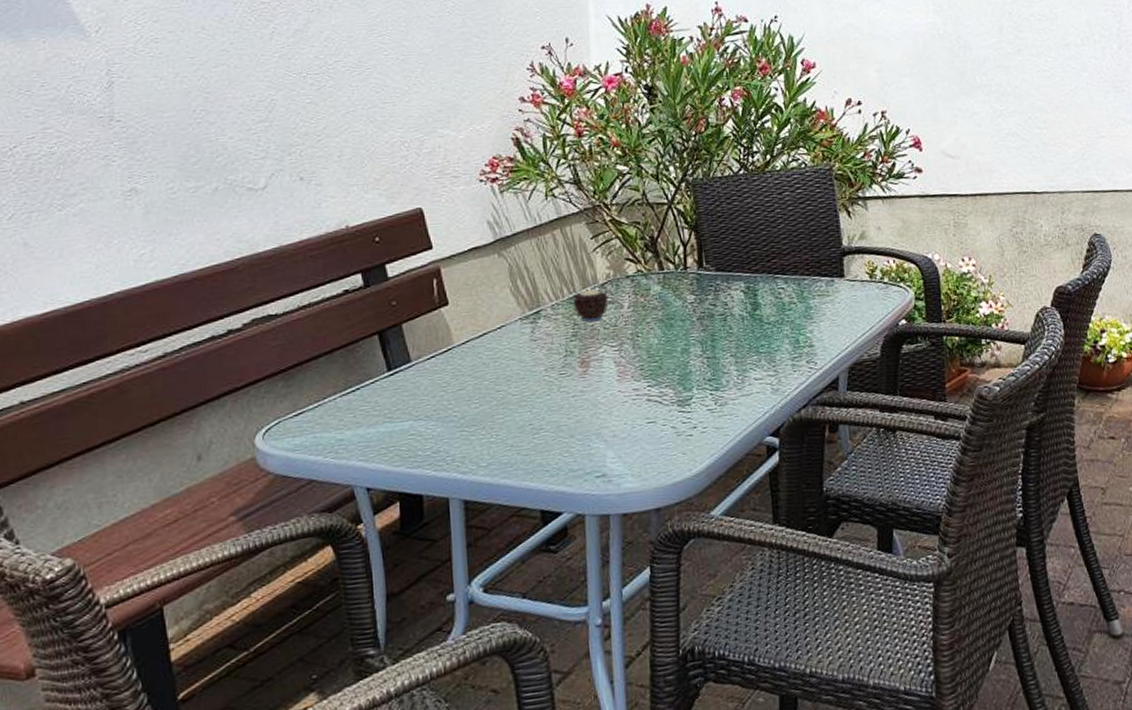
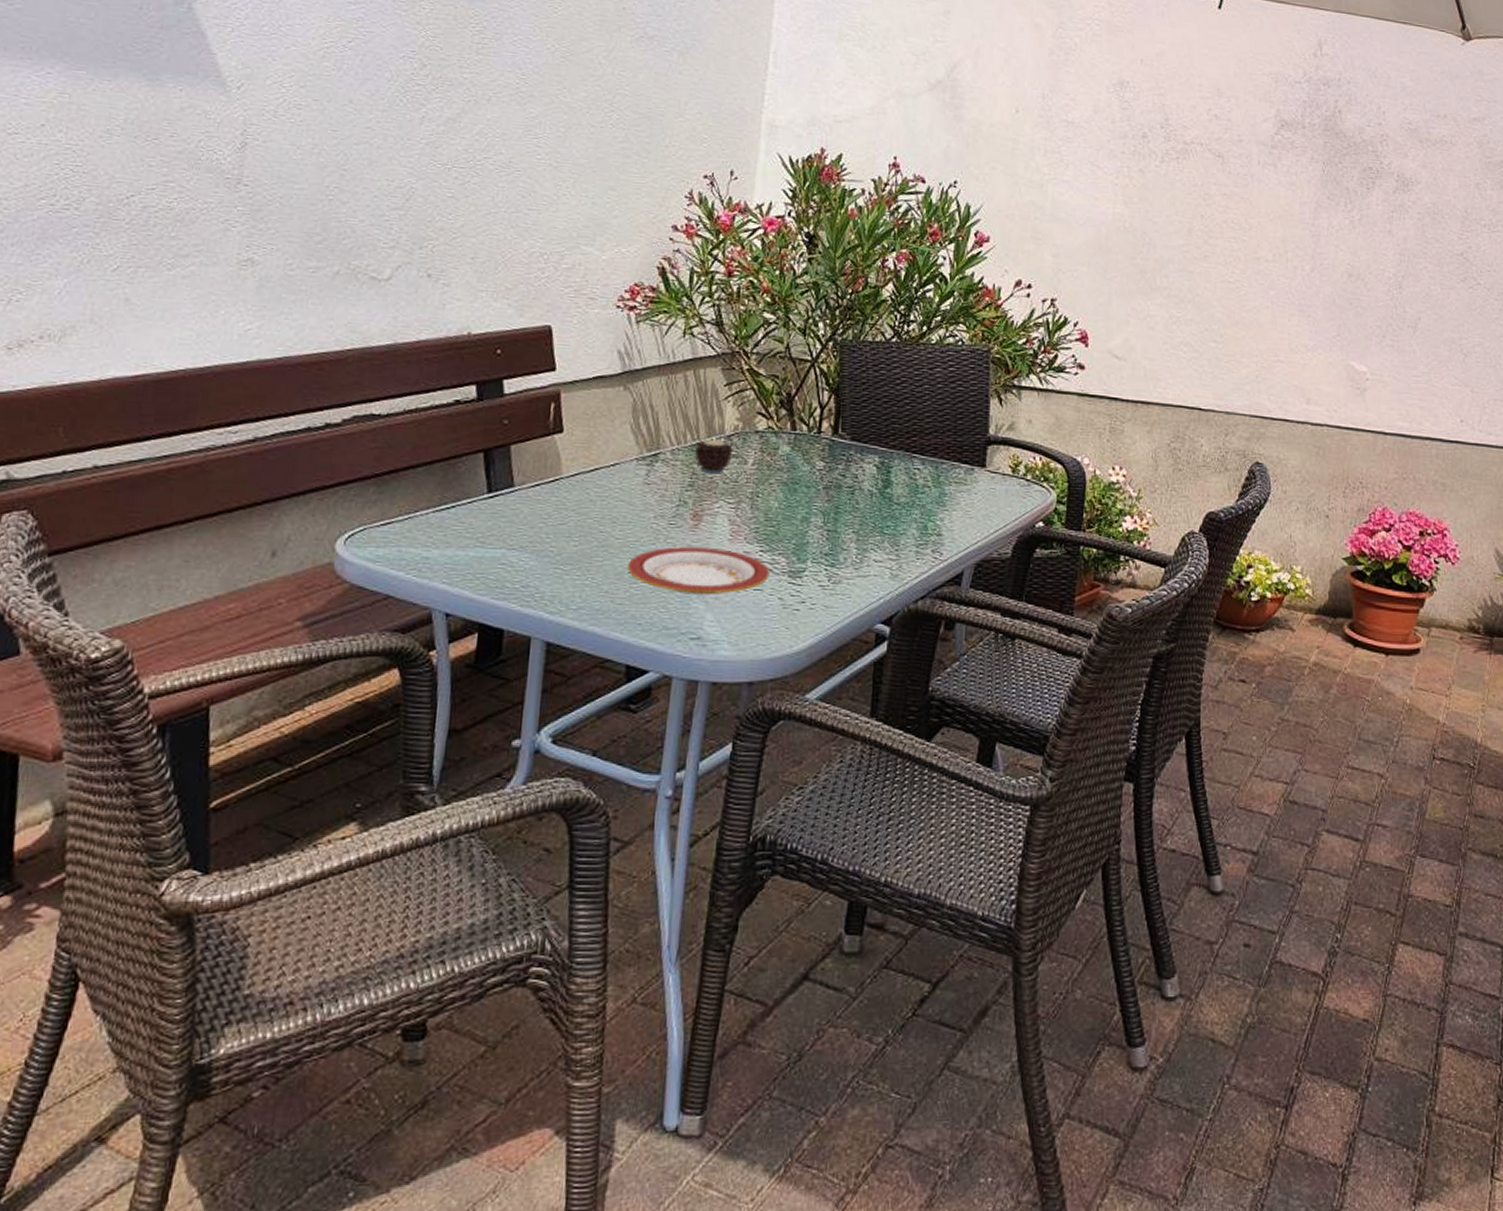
plate: none [527,389,660,437] -> present [627,546,770,595]

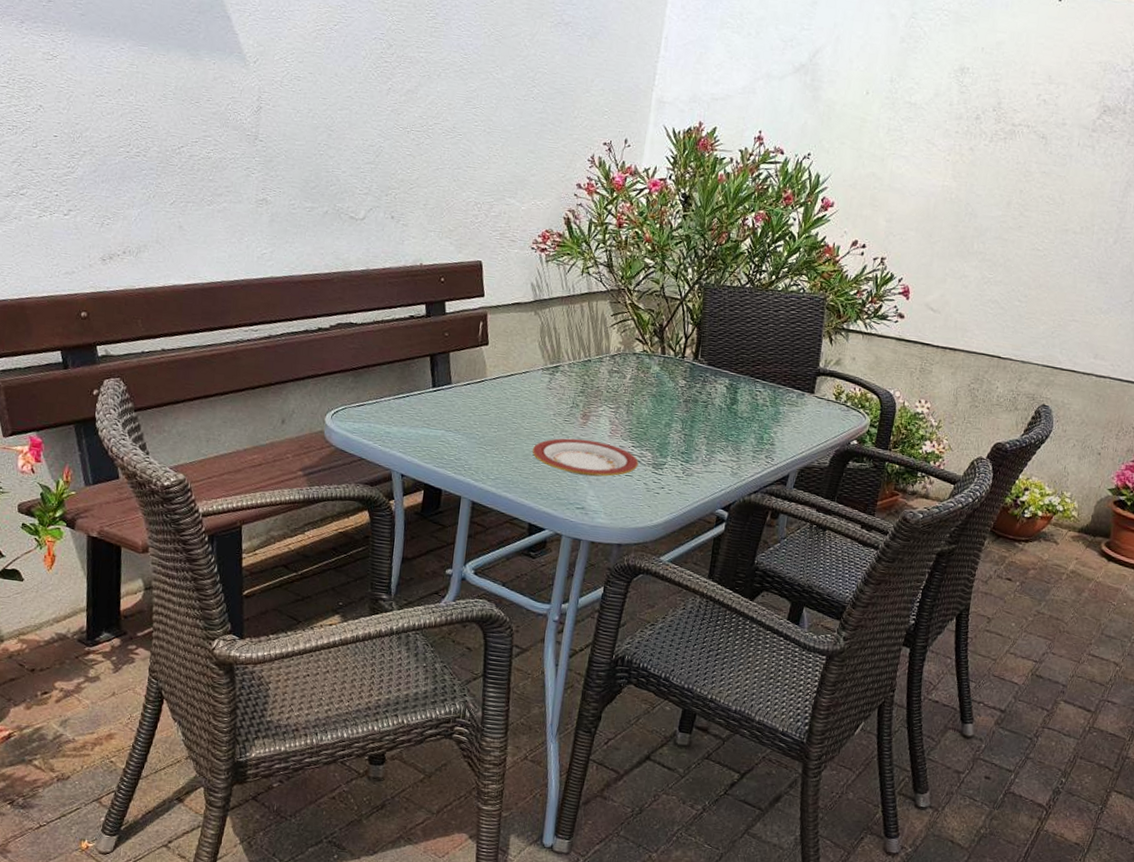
candle: present [694,436,733,474] -> none [585,355,615,385]

